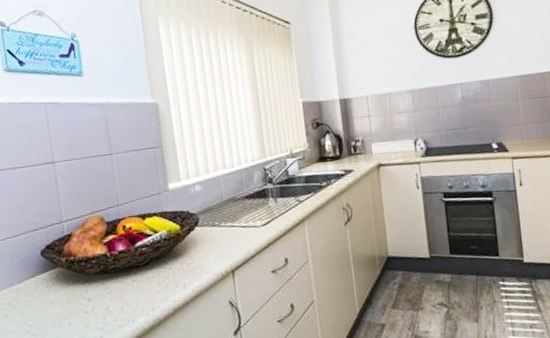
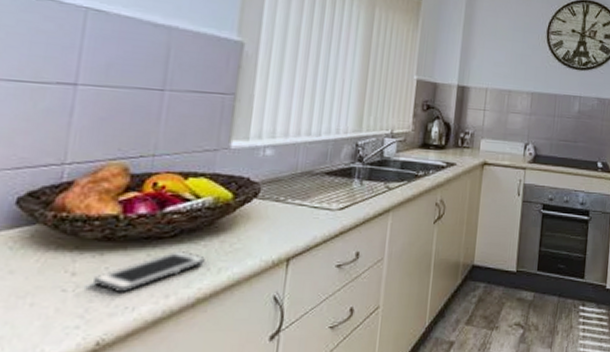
cell phone: none [103,274,173,310] -> present [93,251,205,292]

